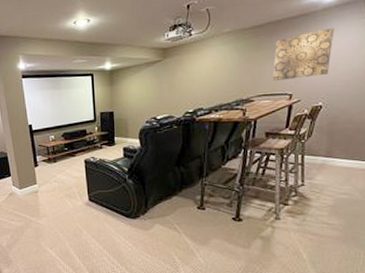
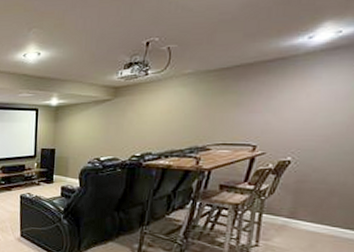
wall art: present [273,27,334,82] -> none [236,74,317,131]

